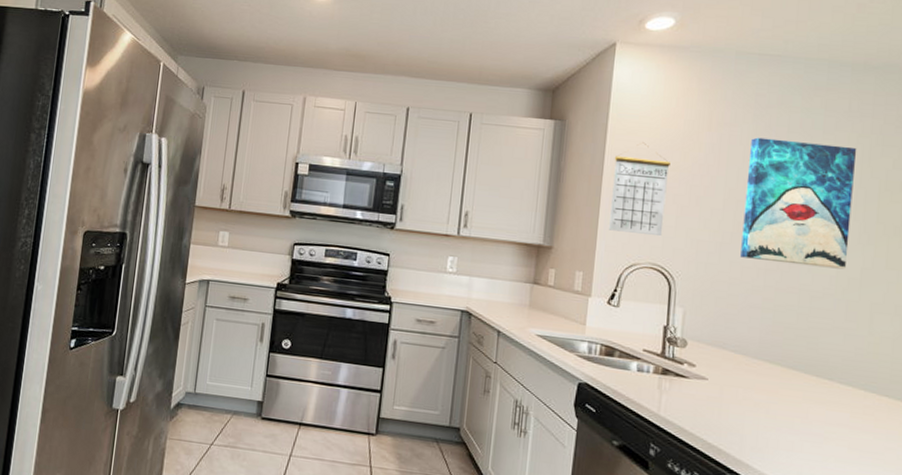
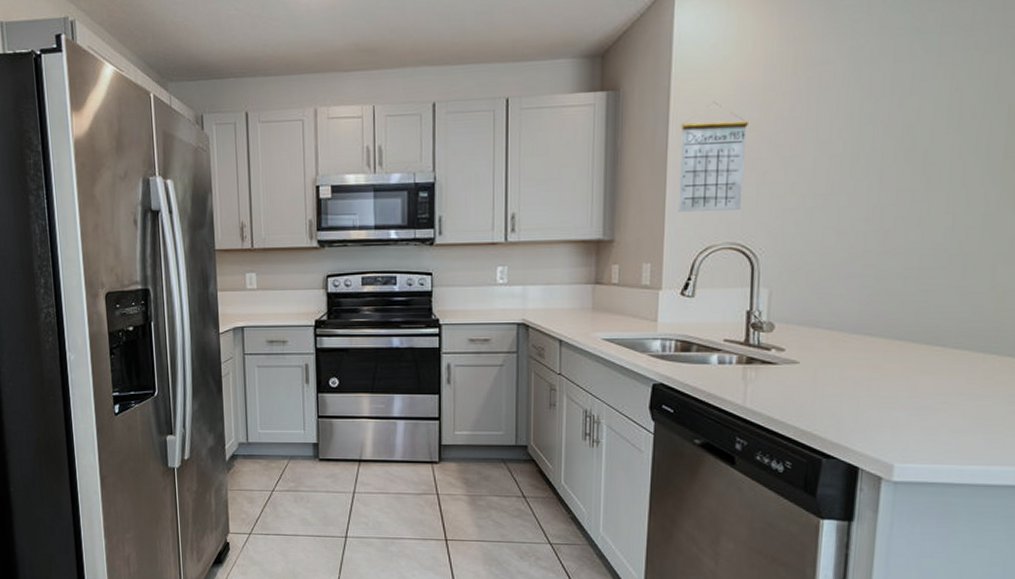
wall art: present [740,137,857,270] -> none [835,68,982,222]

